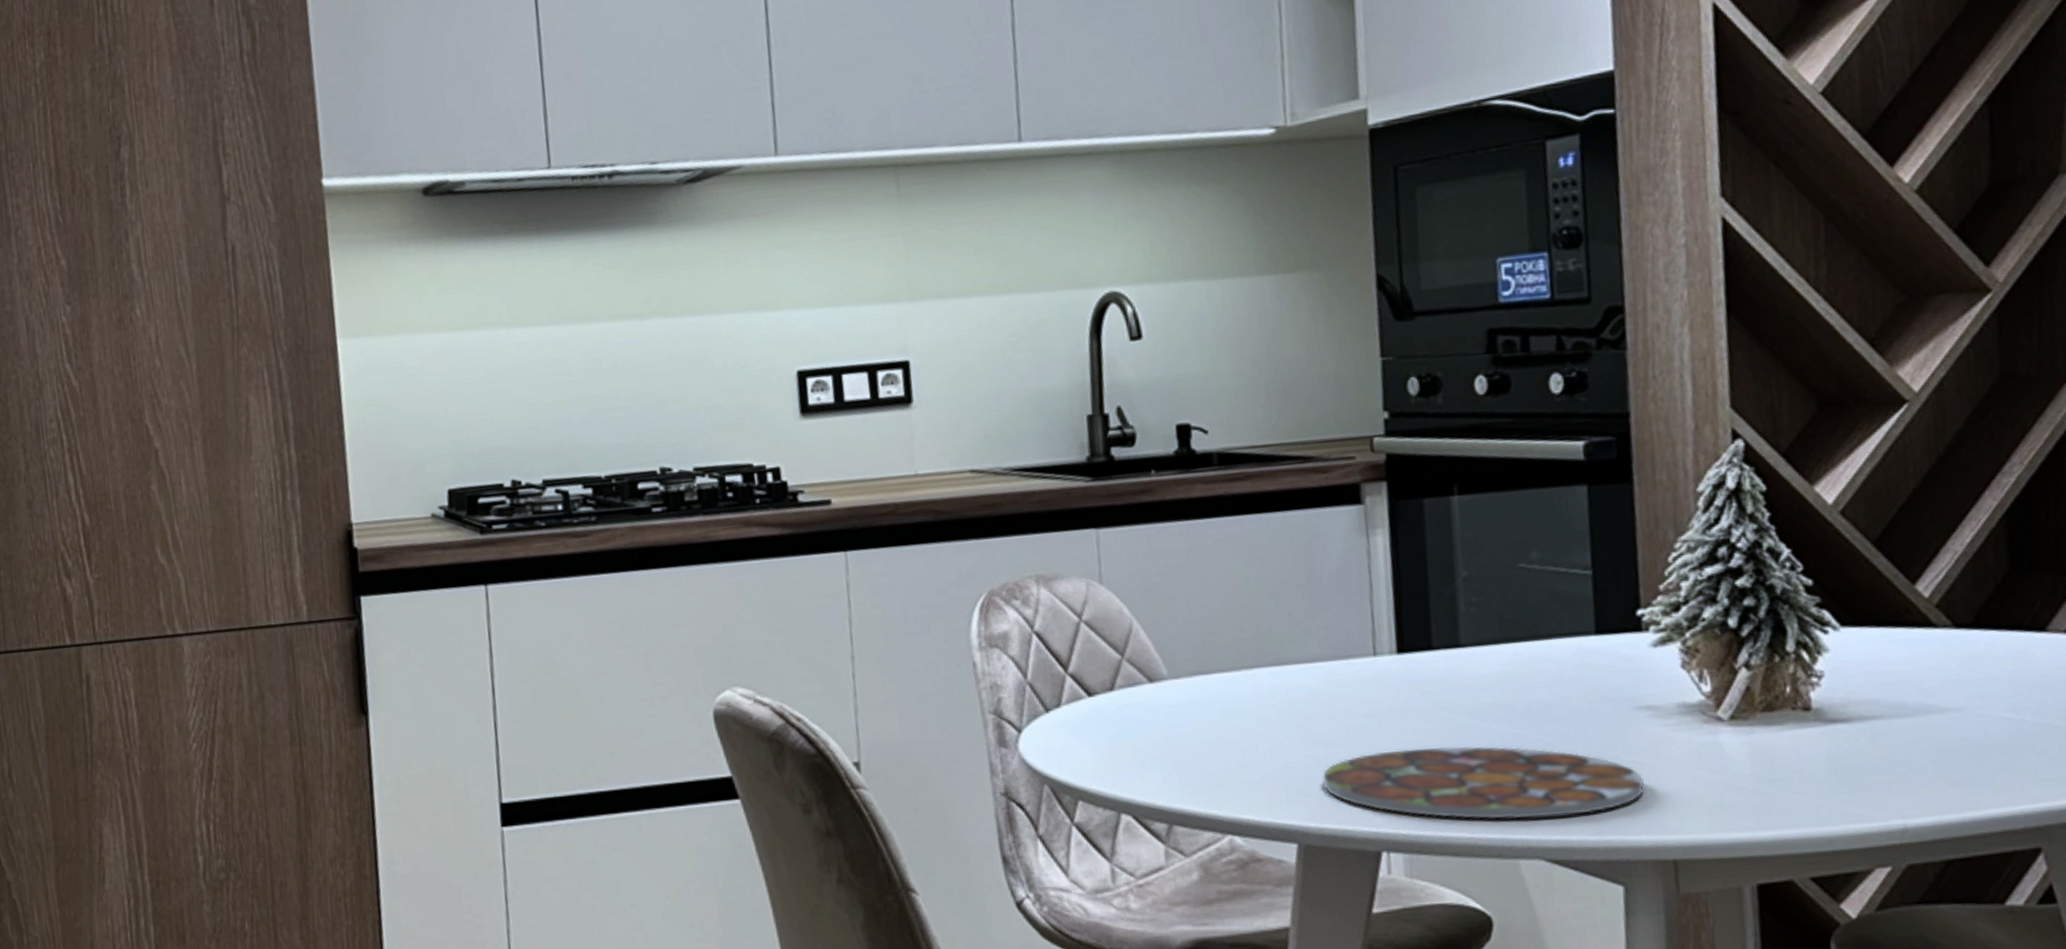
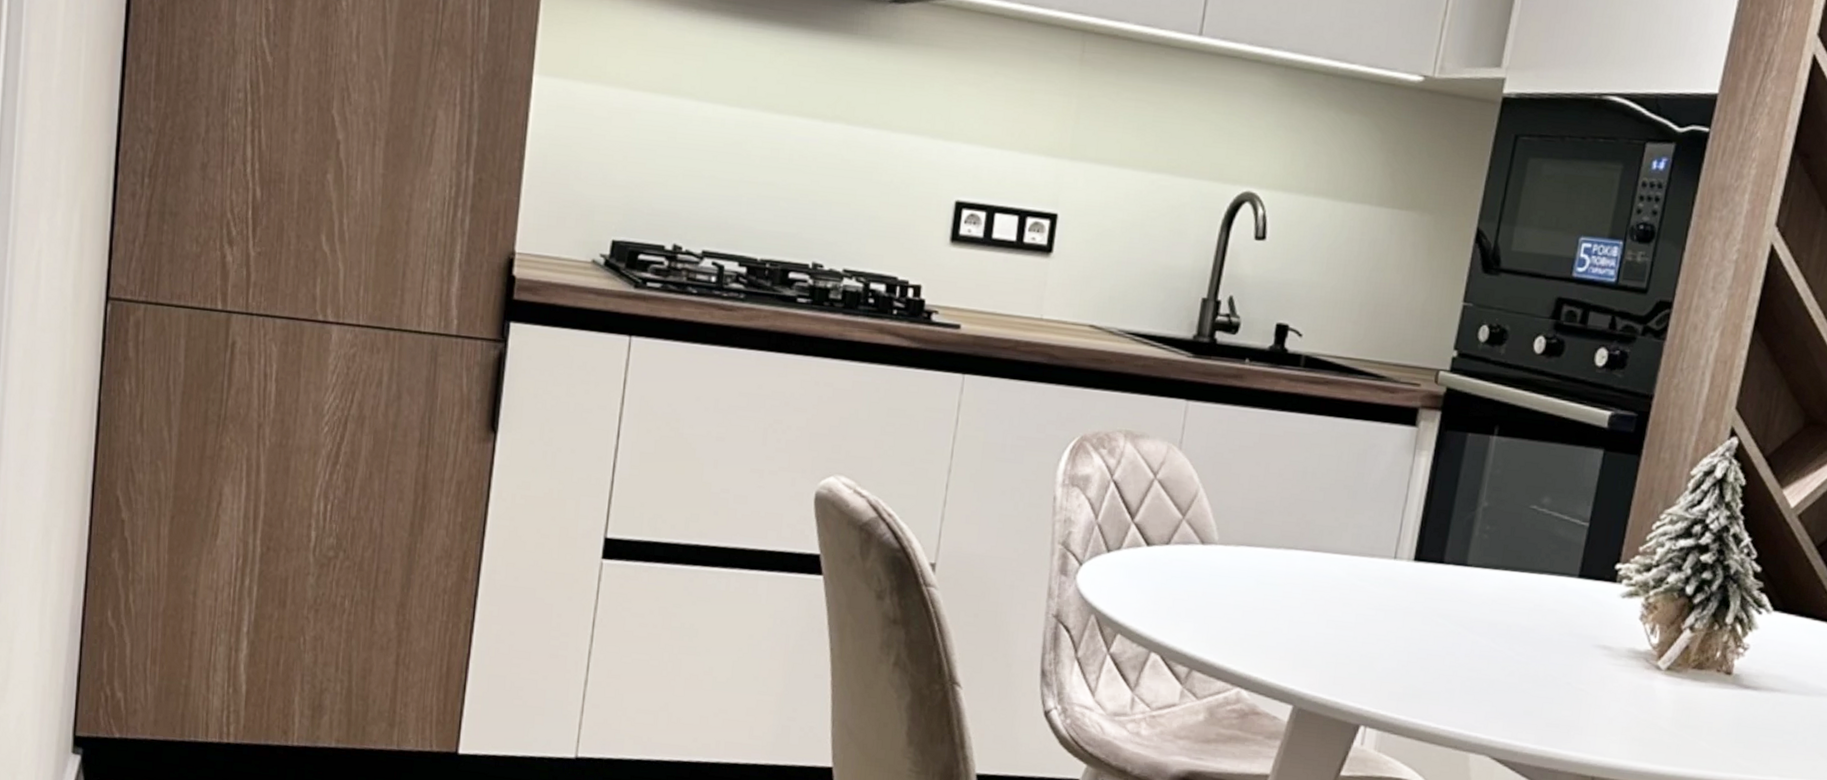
plate: present [1322,746,1644,820] -> none [1325,641,1585,726]

